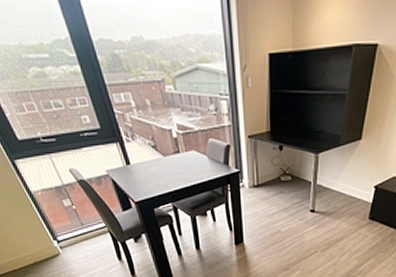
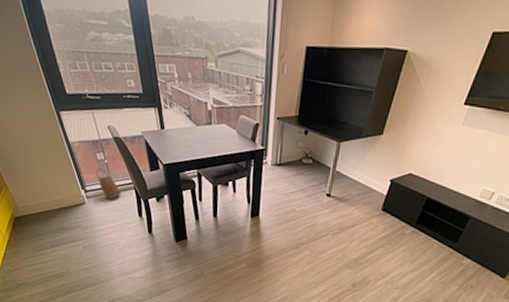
basket: none [64,215,97,247] -> present [95,168,122,200]

